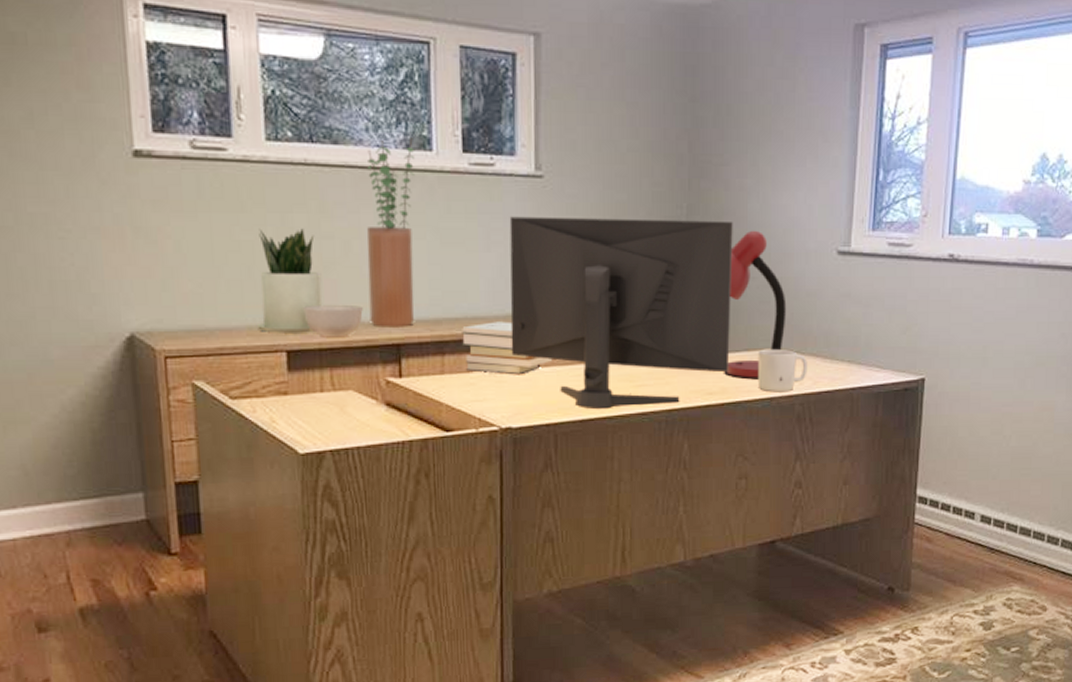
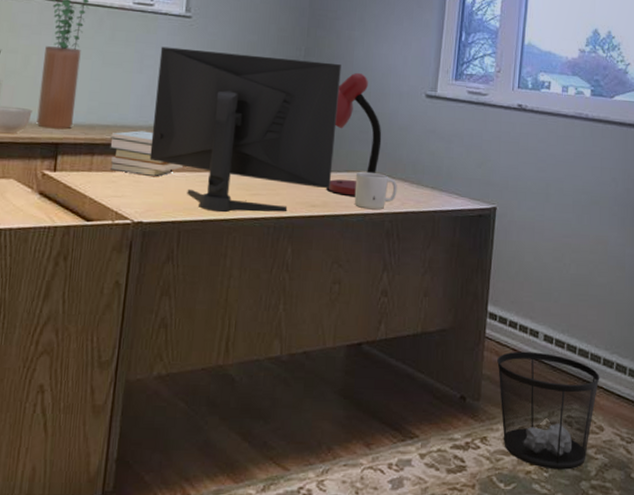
waste bin: none [928,534,1044,654] -> present [497,351,600,470]

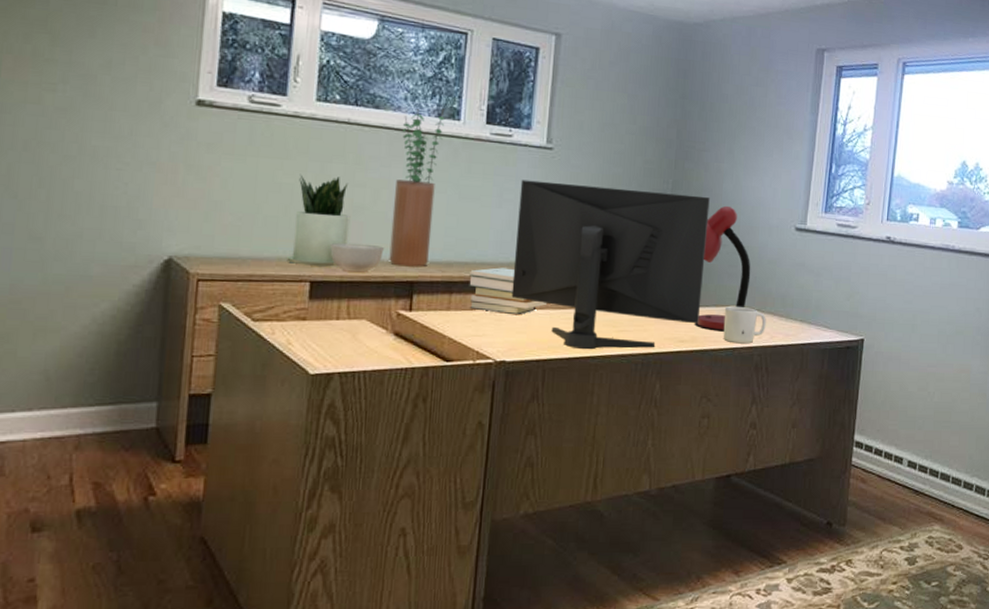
waste bin: present [497,351,600,470] -> none [863,477,960,587]

